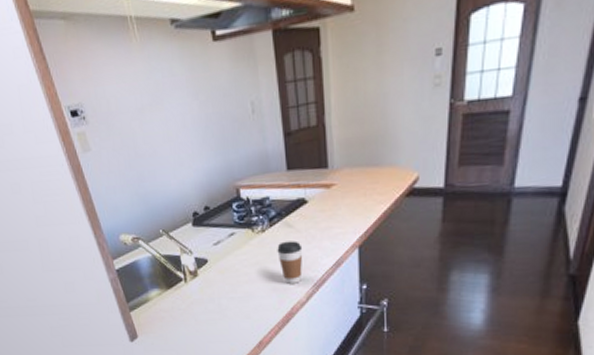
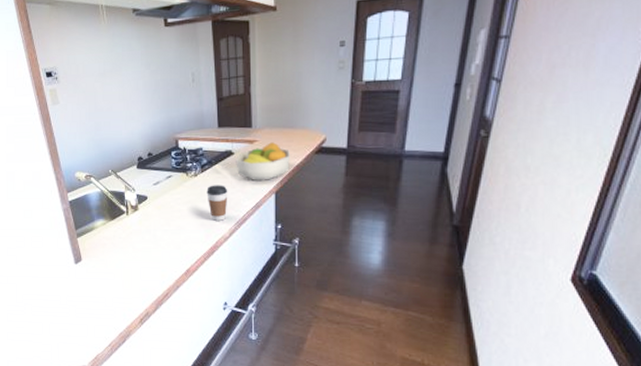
fruit bowl: none [310,185,375,234] -> present [236,142,290,180]

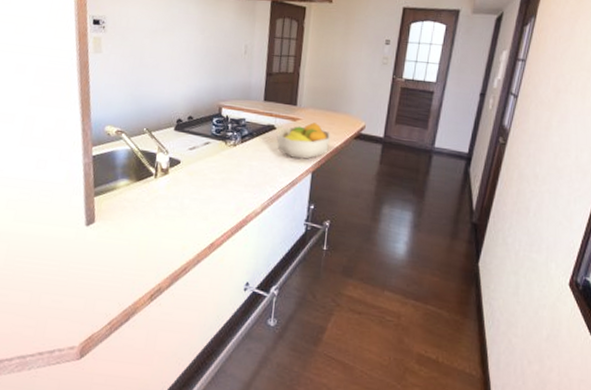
coffee cup: present [206,185,228,221] -> none [243,157,266,195]

